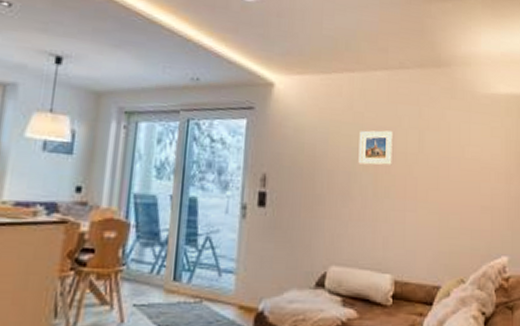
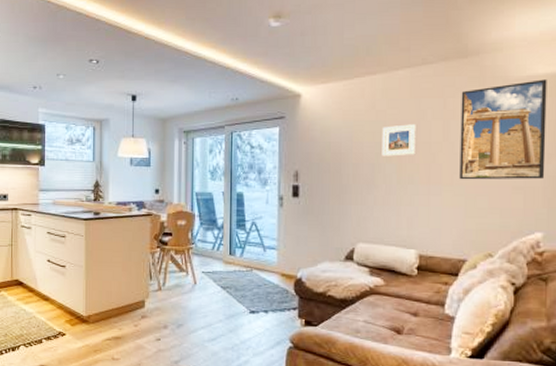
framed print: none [434,98,508,200] -> present [459,79,547,180]

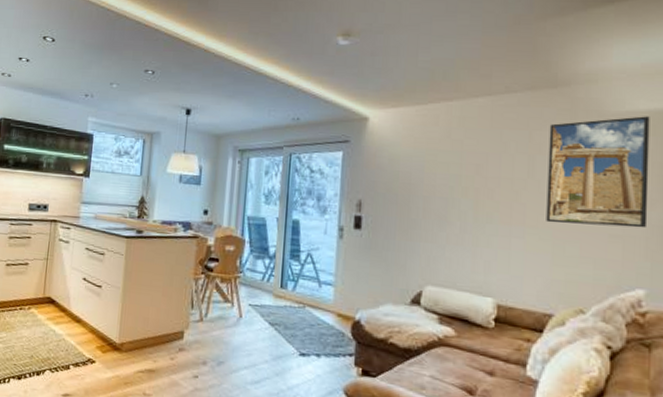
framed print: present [382,124,417,156] -> none [457,157,498,192]

